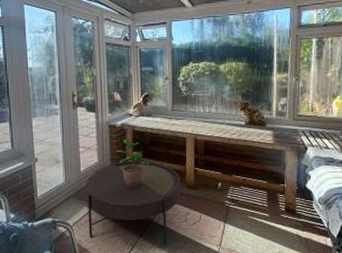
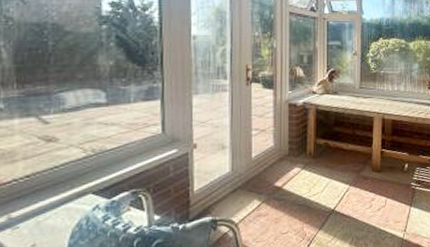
coffee table: present [86,160,181,245] -> none [257,143,366,236]
potted plant: present [113,139,150,188] -> none [292,119,334,175]

